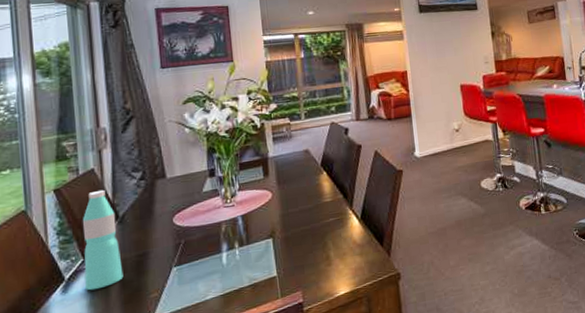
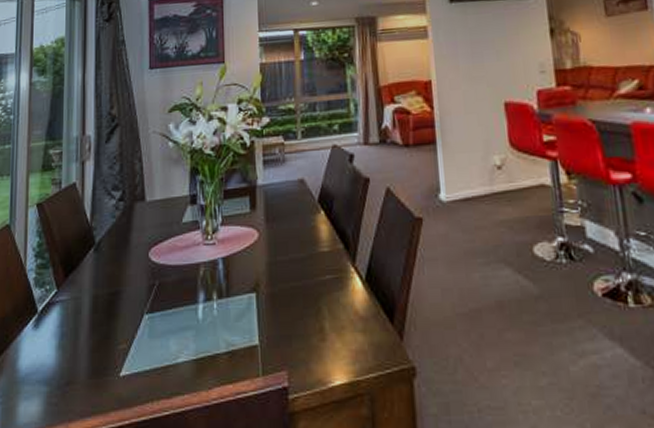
water bottle: present [82,189,124,291] -> none [56,208,94,330]

